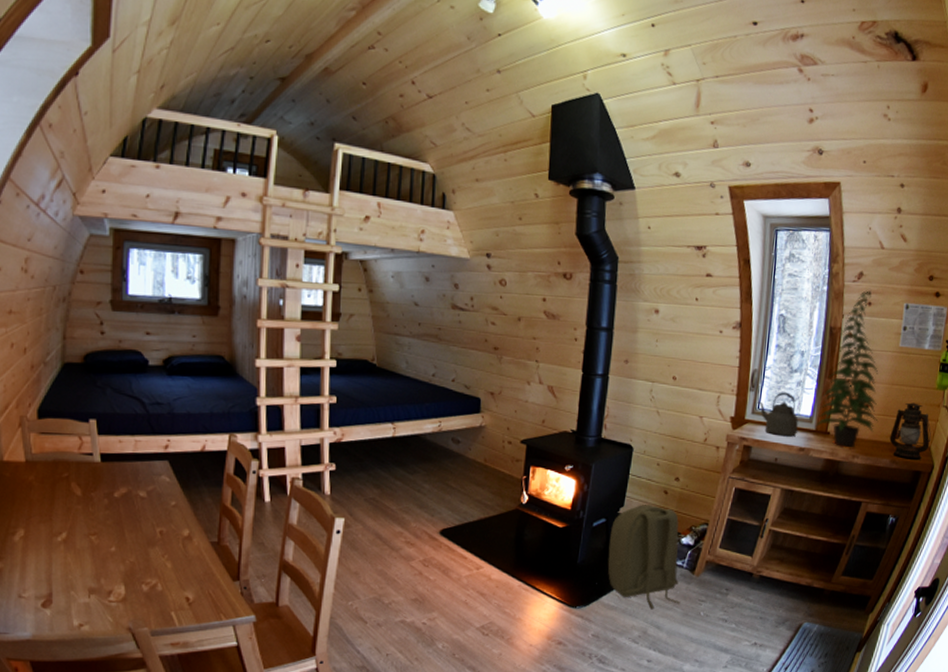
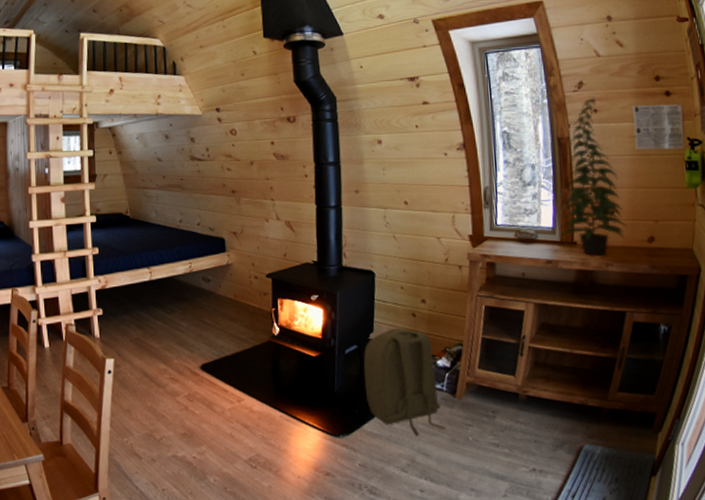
kettle: present [757,392,798,437] -> none [494,206,541,250]
lantern: present [889,402,932,460] -> none [644,204,692,263]

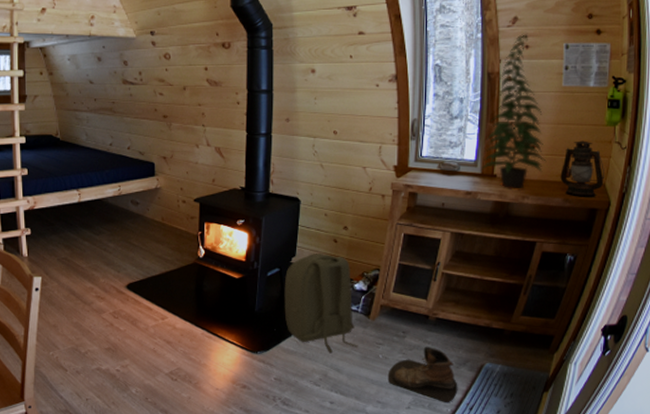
hiking boot: none [479,428,558,490] -> present [387,347,458,403]
lantern: none [644,204,692,263] -> present [560,140,605,197]

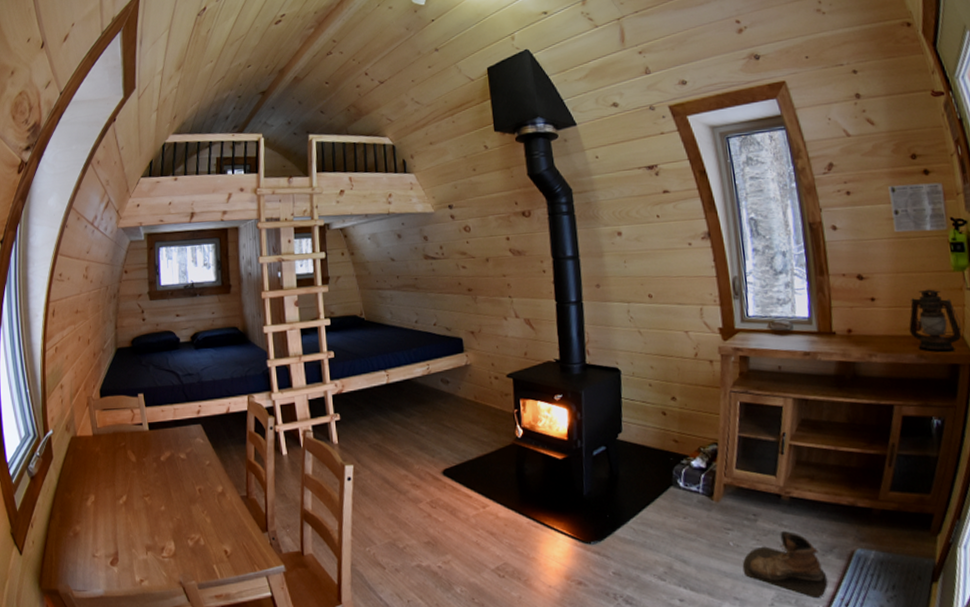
backpack: present [284,253,358,352] -> none [613,428,704,541]
plant: present [481,31,547,189] -> none [817,177,891,347]

